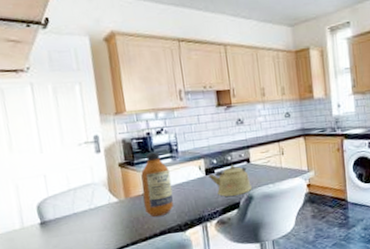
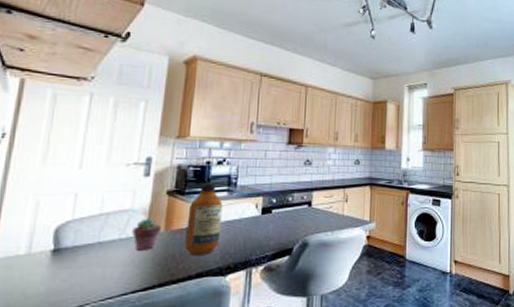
potted succulent: none [98,189,122,217] -> present [132,218,162,250]
kettle: present [208,164,252,197] -> none [264,206,309,240]

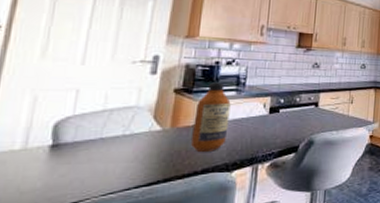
potted succulent: present [132,218,162,250] -> none [136,115,169,147]

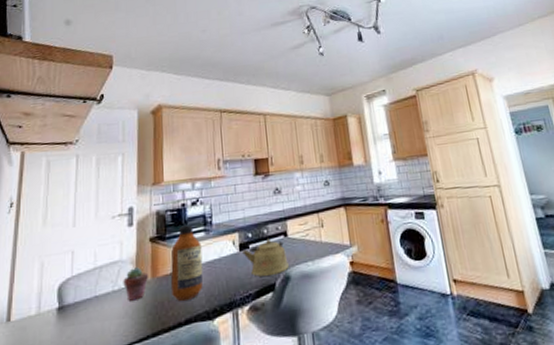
potted succulent: none [136,115,169,147] -> present [123,267,149,301]
kettle: none [272,106,315,138] -> present [242,239,289,277]

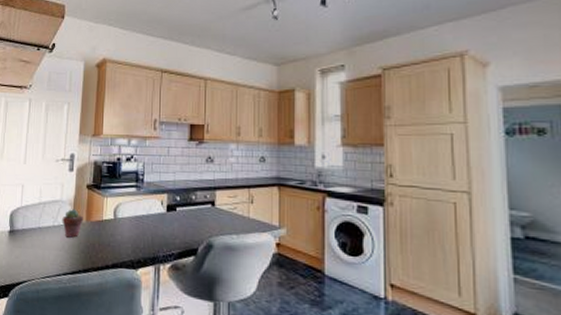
bottle: present [170,224,204,301] -> none [101,178,132,247]
kettle: present [242,239,289,277] -> none [169,205,213,241]

